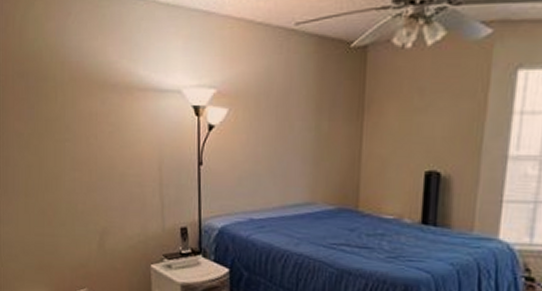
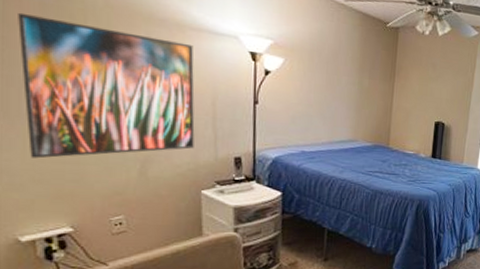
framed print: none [12,98,144,232] -> present [18,12,195,159]

